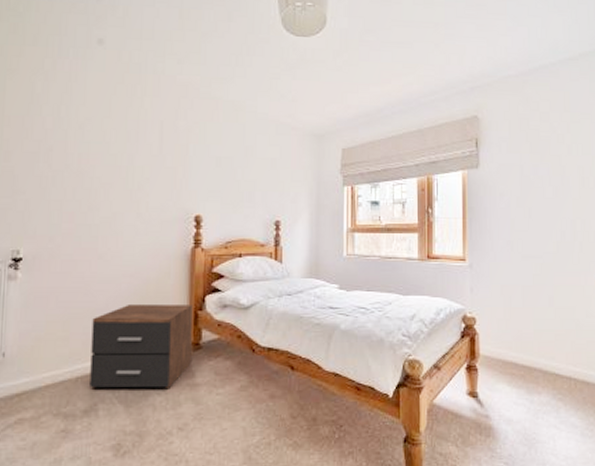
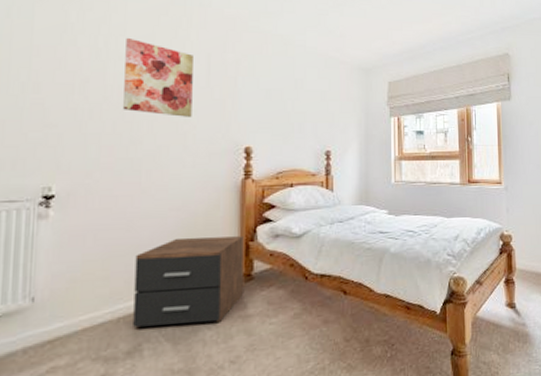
wall art: none [81,106,147,185] -> present [122,37,193,117]

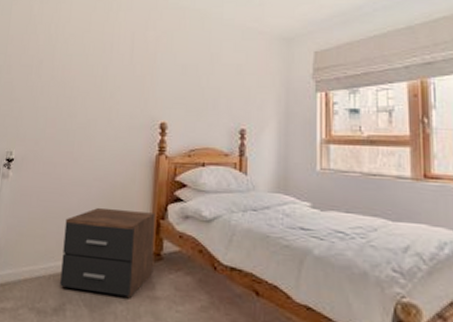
wall art: present [122,37,193,117] -> none [64,23,120,93]

